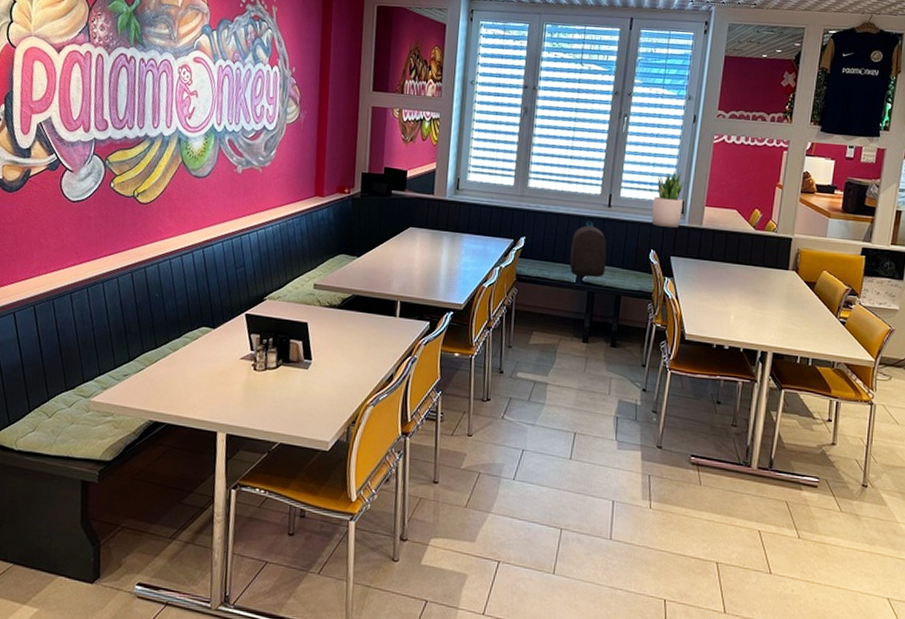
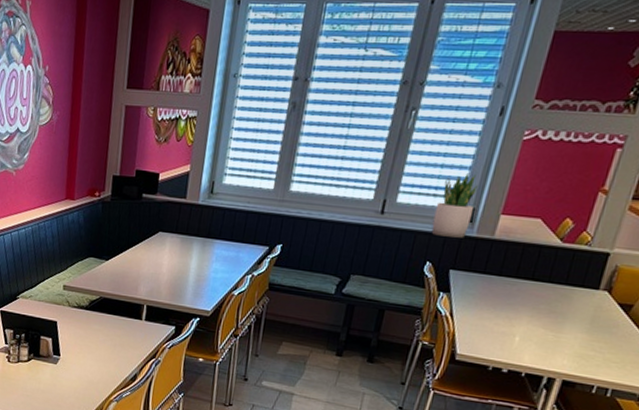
backpack: present [570,220,607,278] -> none [329,228,375,290]

